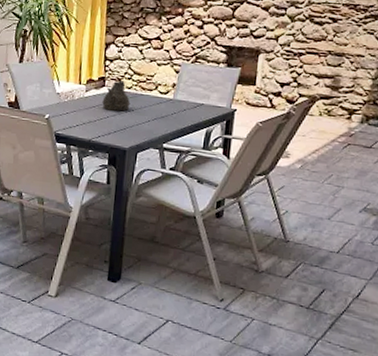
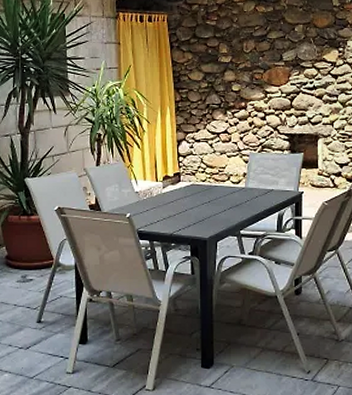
teapot: present [102,80,131,112] -> none [179,175,206,204]

